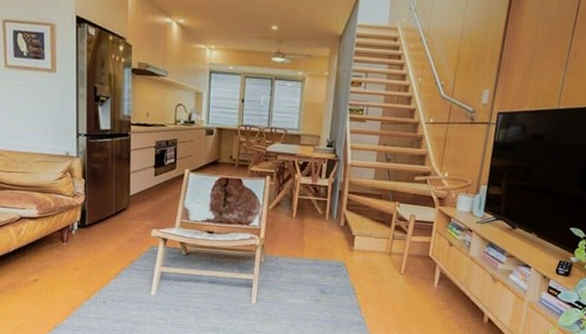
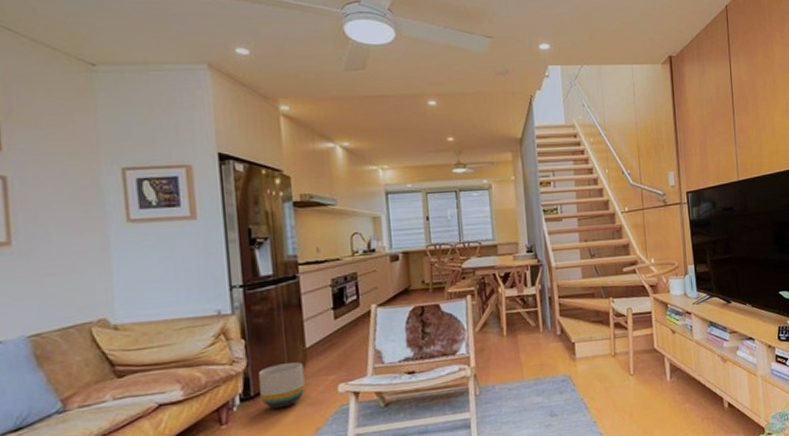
planter: none [93,204,127,239] -> present [258,362,305,409]

